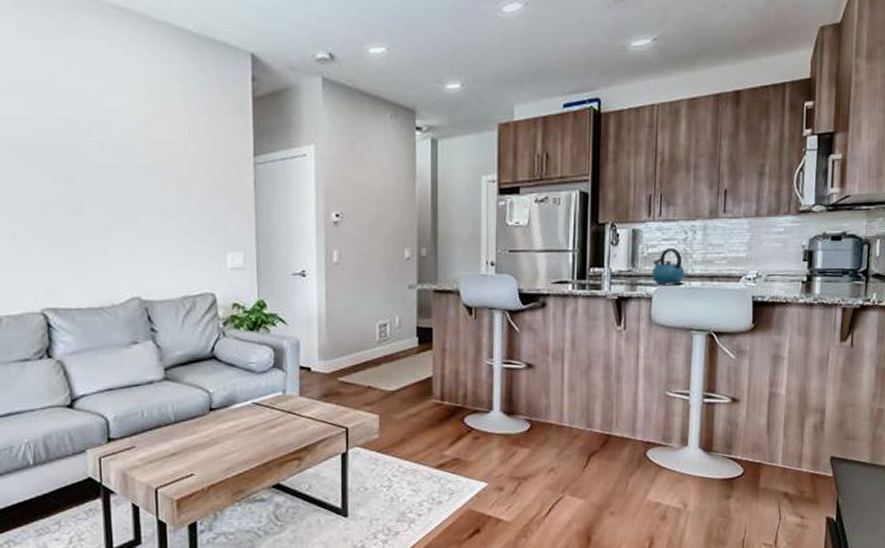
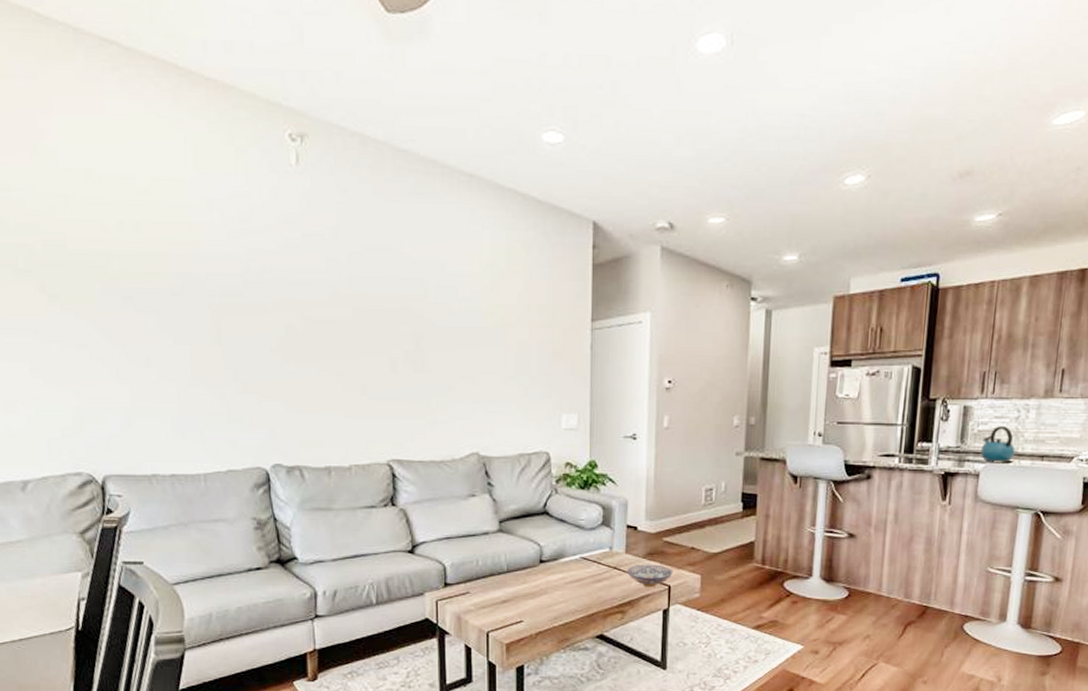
bowl: none [301,406,350,431] -> present [626,564,674,588]

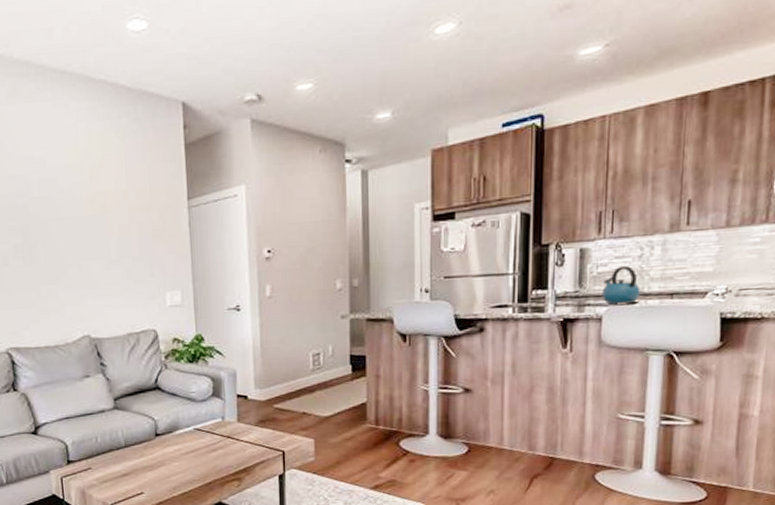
bowl: present [626,564,674,588] -> none [239,431,287,454]

